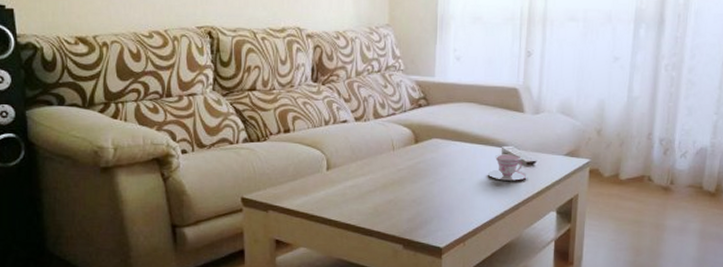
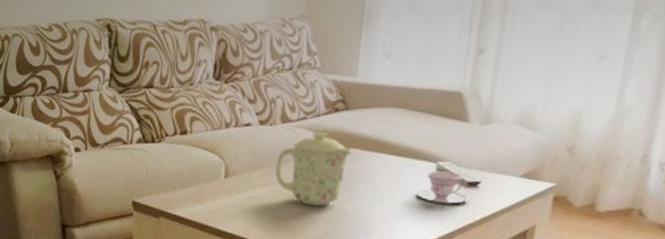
mug: none [371,125,435,191] -> present [275,131,353,207]

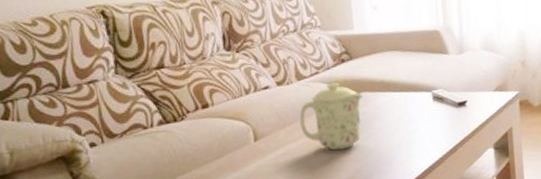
teacup: present [417,170,468,204] -> none [422,97,461,125]

